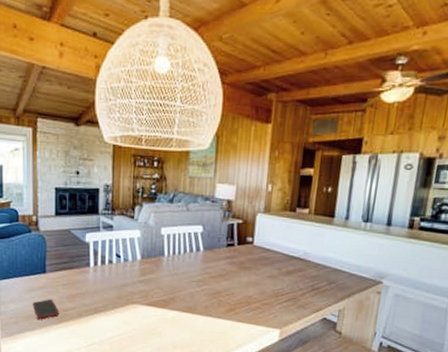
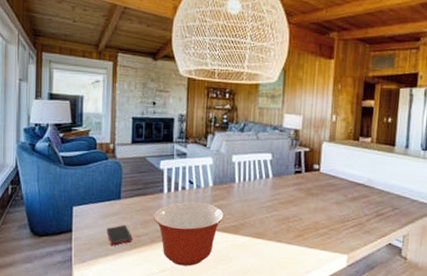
mixing bowl: none [79,275,152,340] -> present [153,202,224,266]

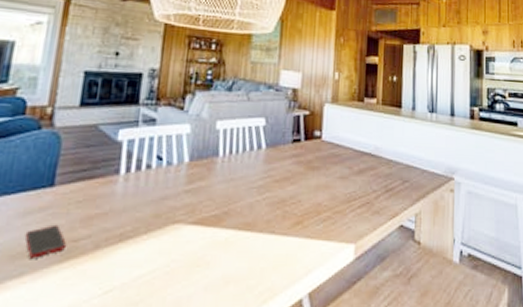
mixing bowl: present [153,202,224,266] -> none [100,185,202,281]

